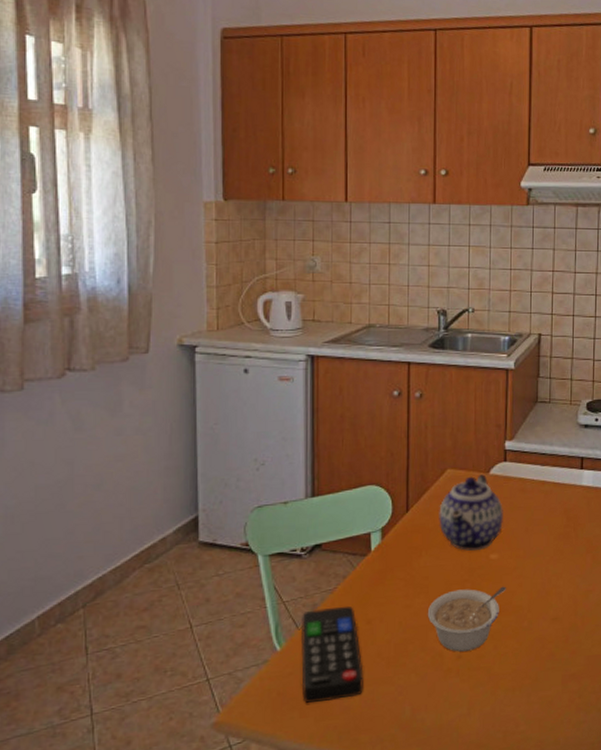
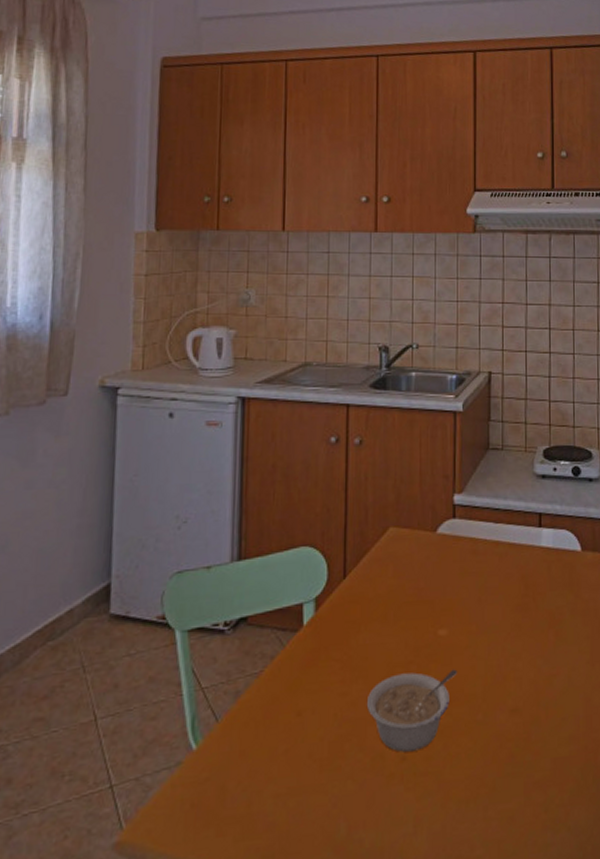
remote control: present [300,605,363,703] -> none [219,693,292,817]
teapot: present [439,474,504,551] -> none [380,533,454,626]

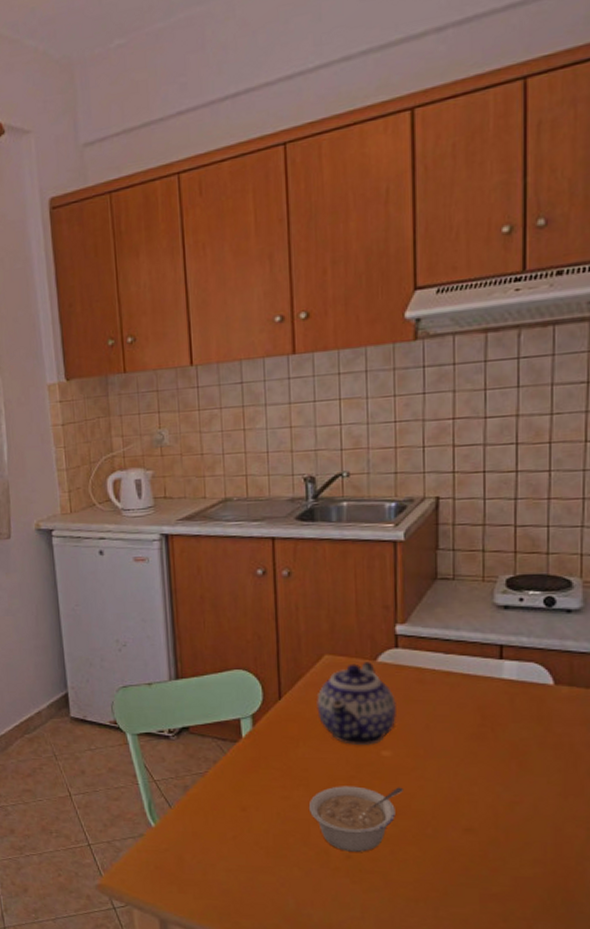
teapot: none [380,533,454,626] -> present [316,662,398,746]

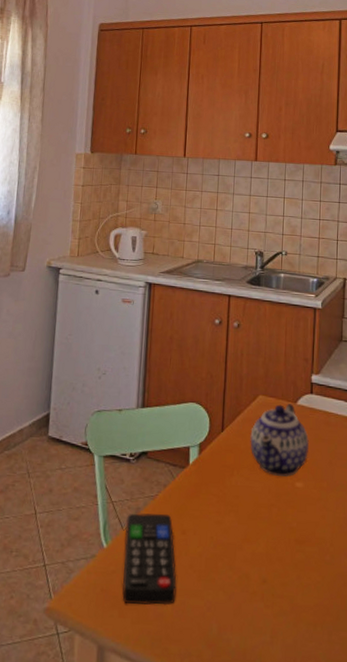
remote control: none [173,790,242,882] -> present [122,513,177,605]
legume: present [308,786,403,852] -> none [236,513,310,577]

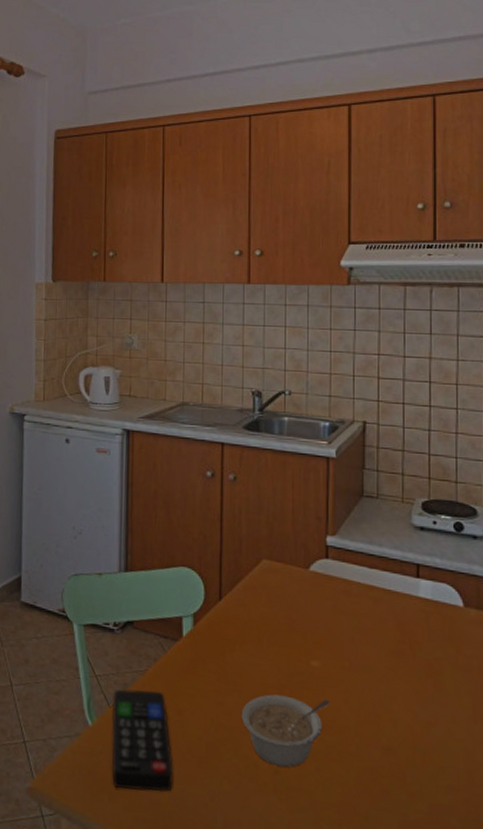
legume: none [236,513,310,577] -> present [241,694,329,768]
teapot: present [250,404,310,478] -> none [253,569,327,655]

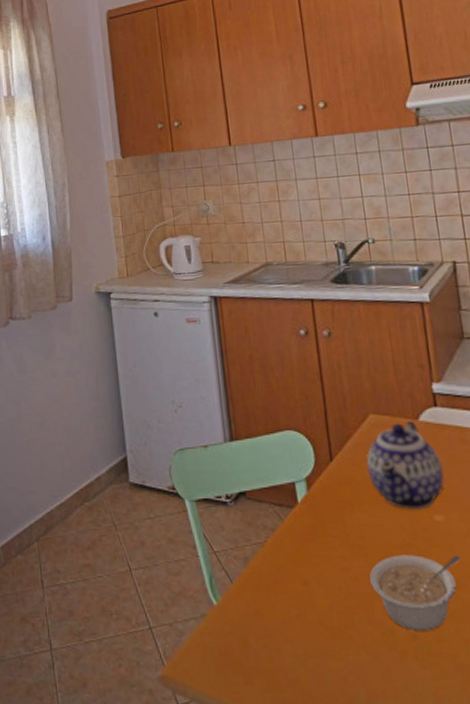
remote control: present [111,689,173,792] -> none [234,562,309,669]
teapot: none [253,569,327,655] -> present [366,421,445,511]

